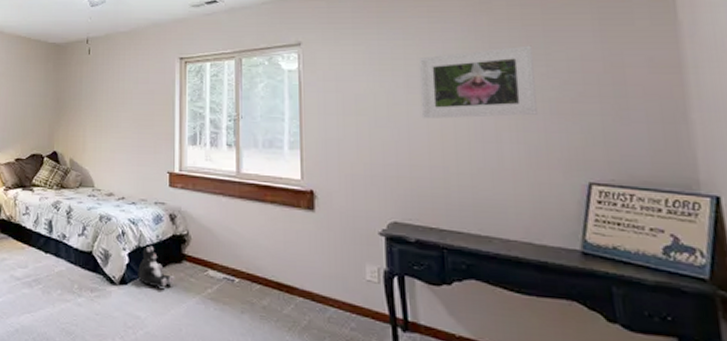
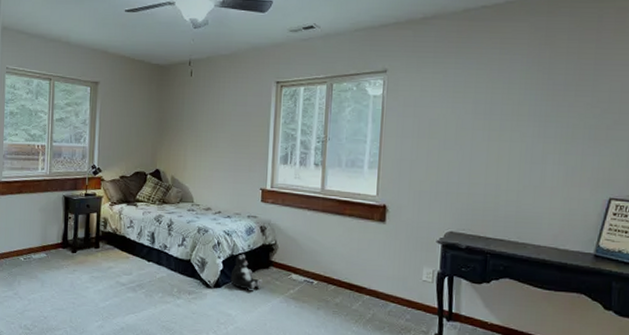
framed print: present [418,45,537,119] -> none [483,77,583,142]

